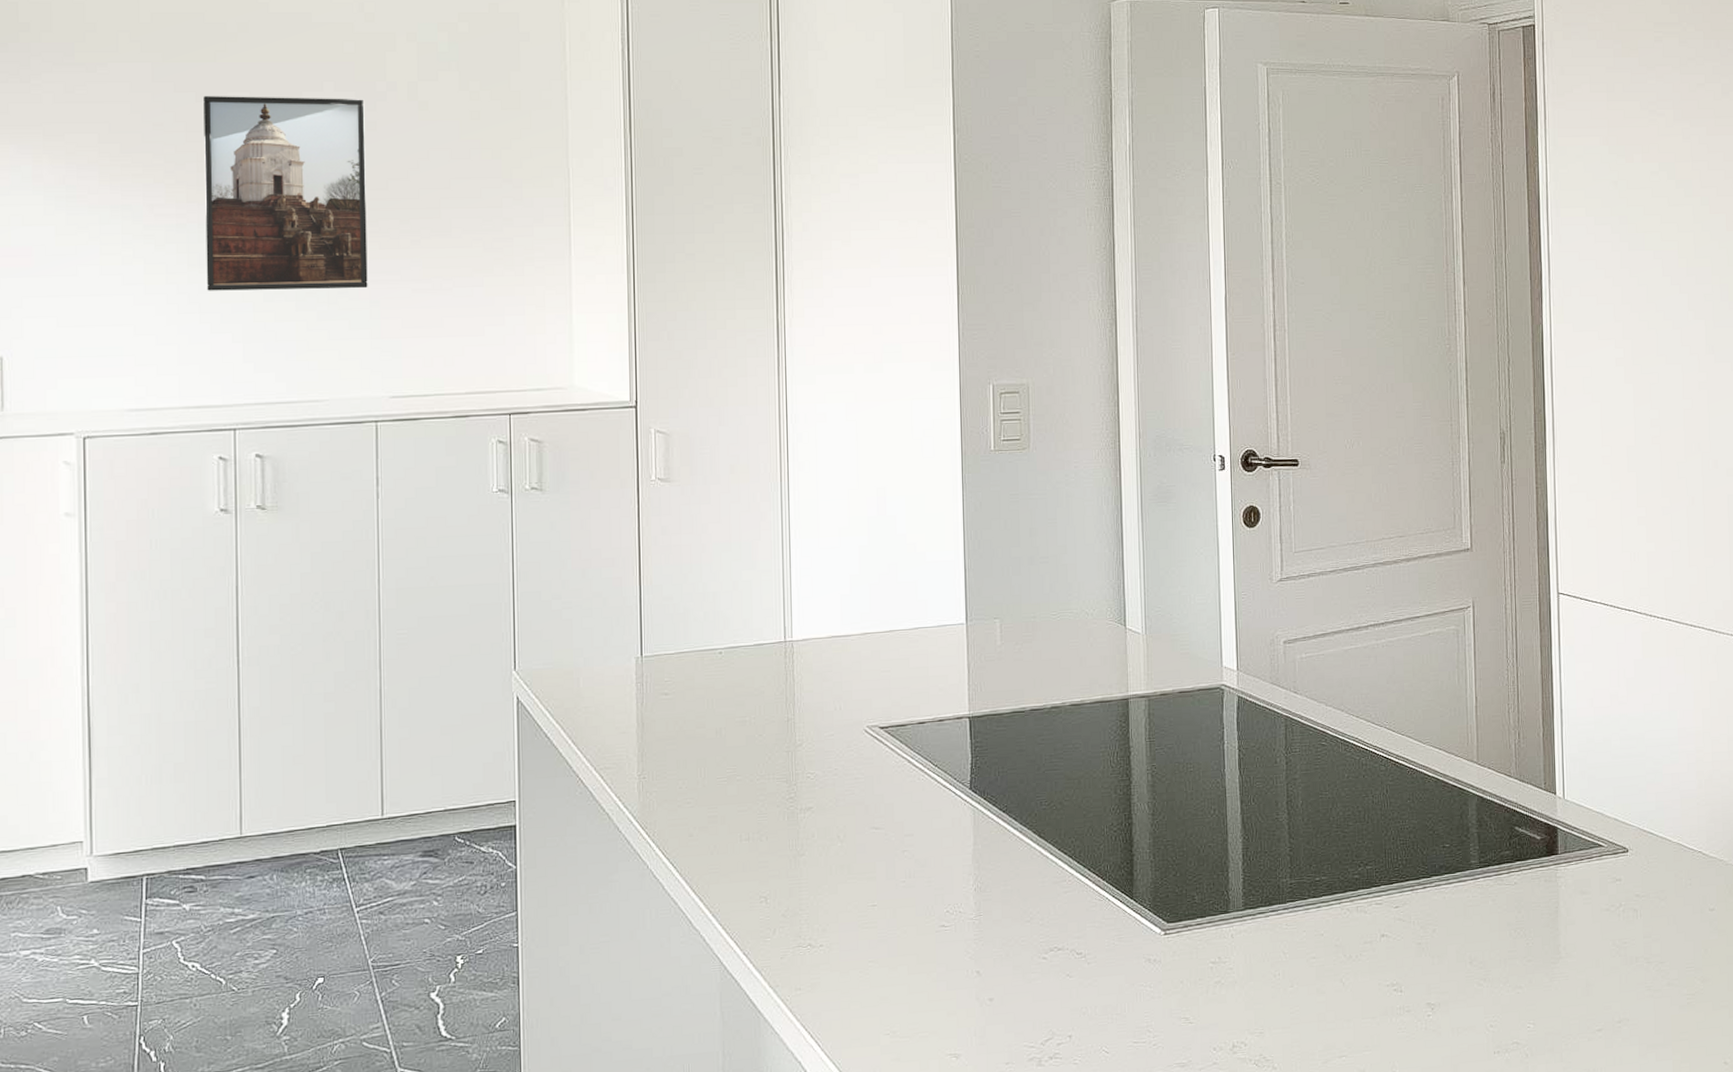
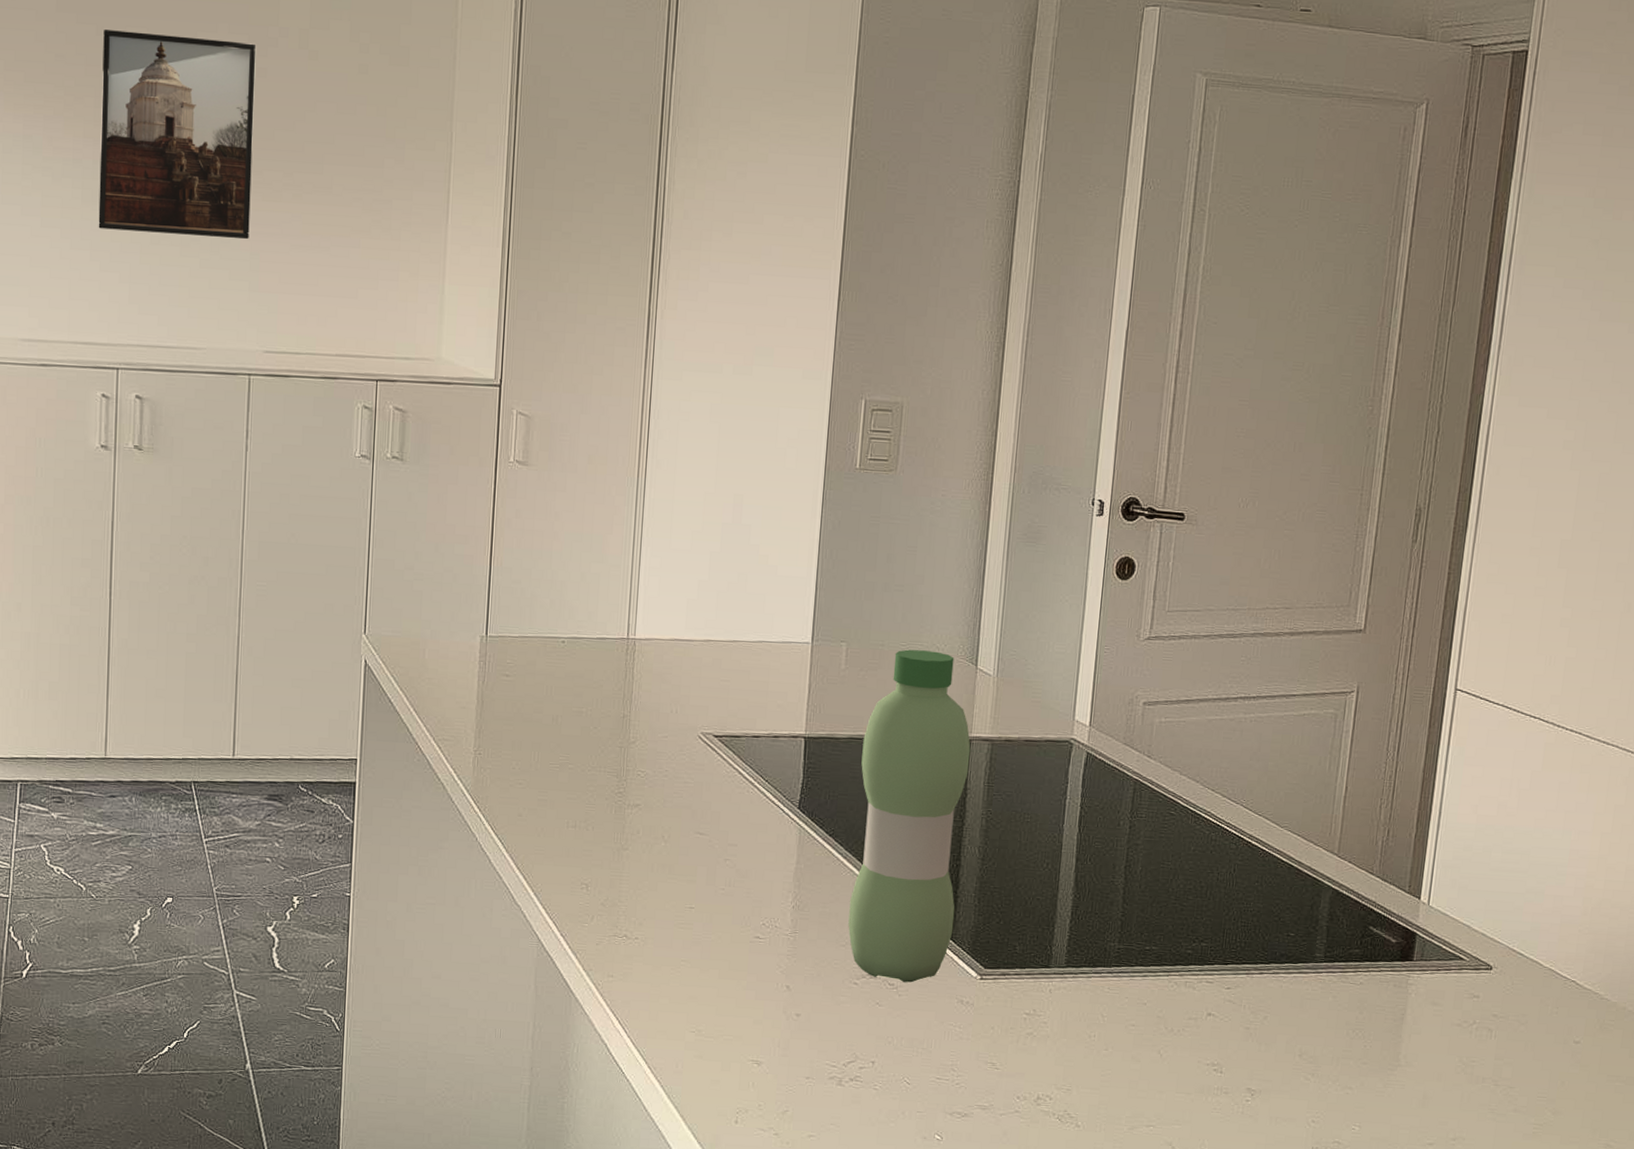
water bottle: none [1026,617,1133,950] -> present [848,649,971,983]

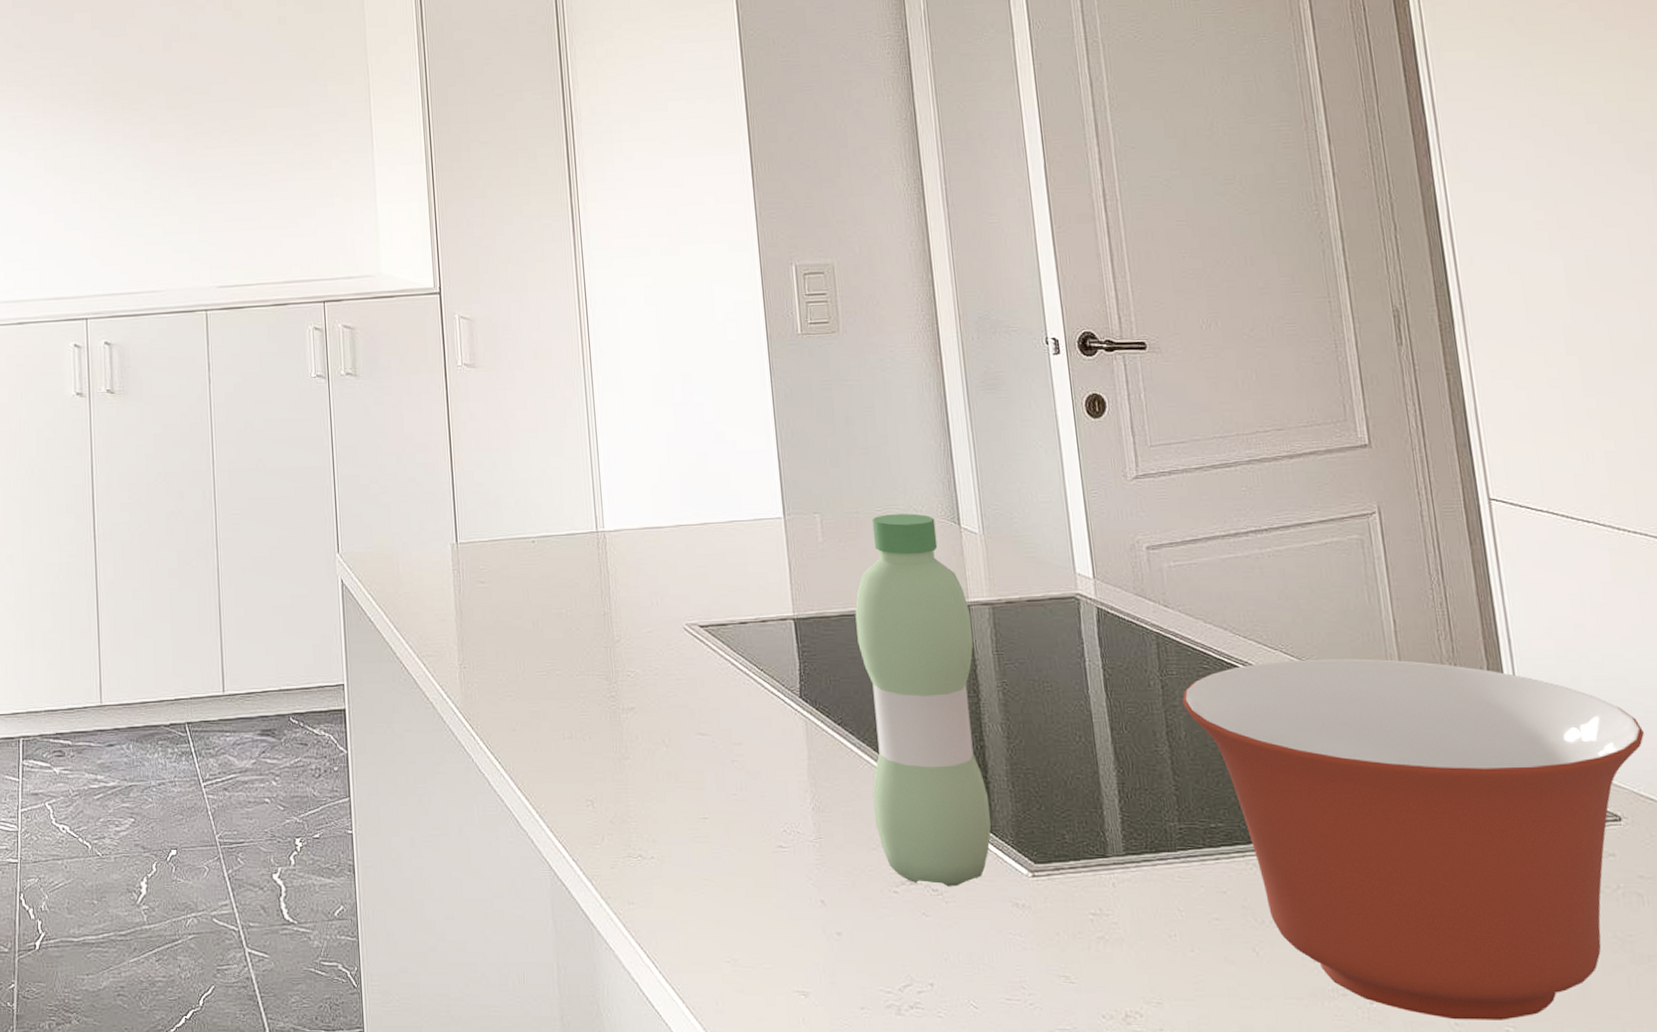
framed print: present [98,30,257,240] -> none [54,12,195,193]
mixing bowl: none [1145,813,1532,1121] -> present [1182,658,1645,1020]

